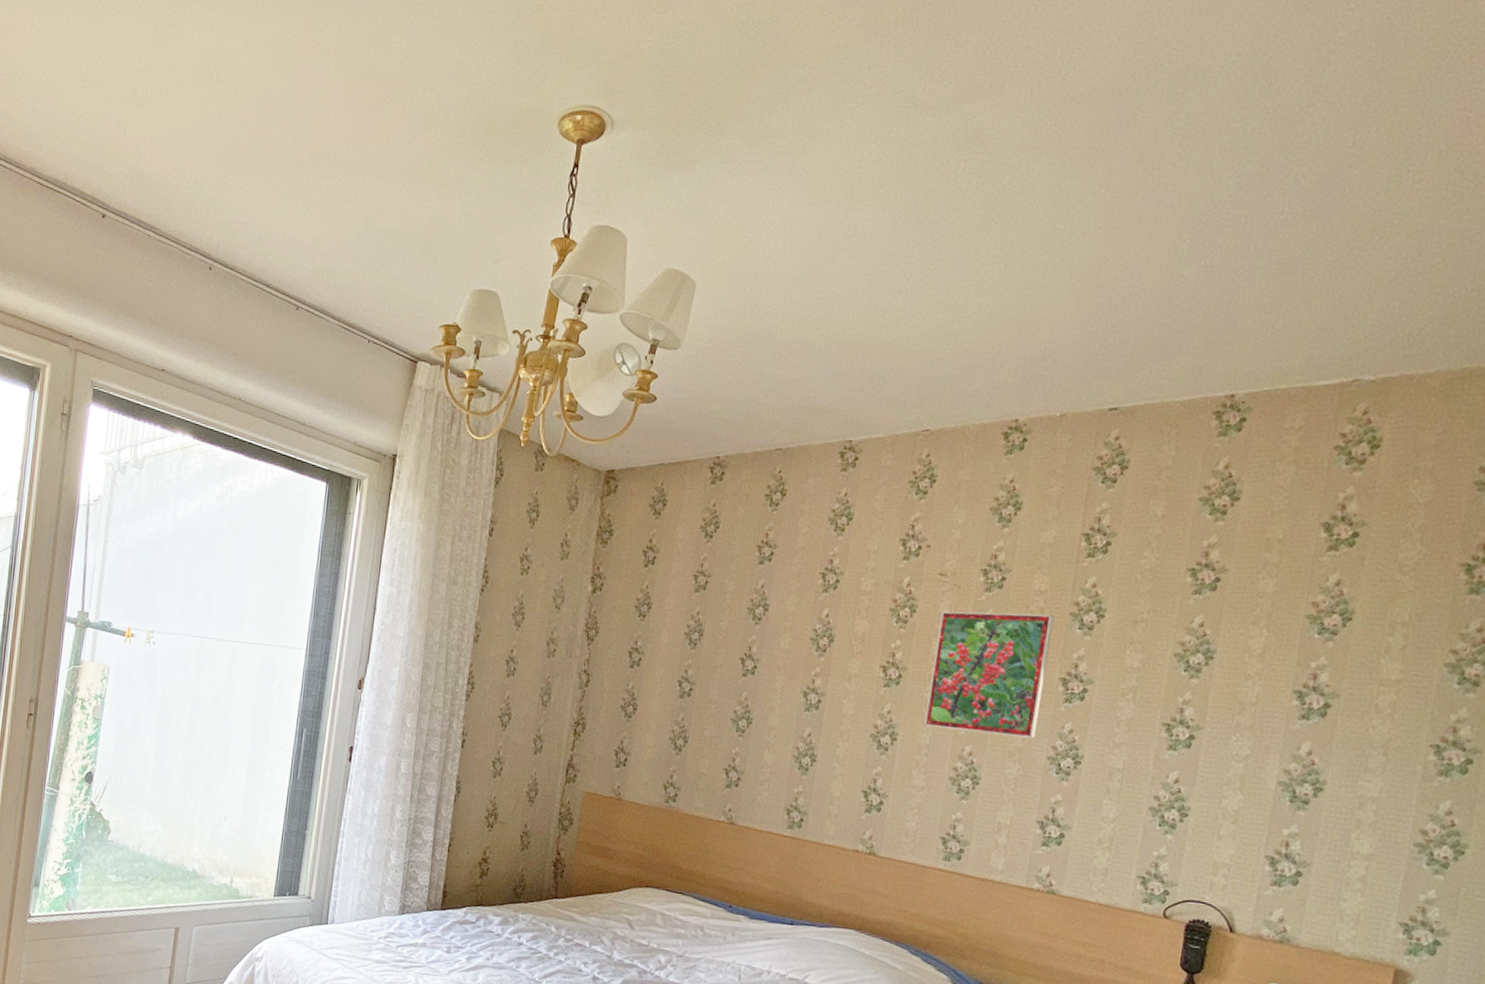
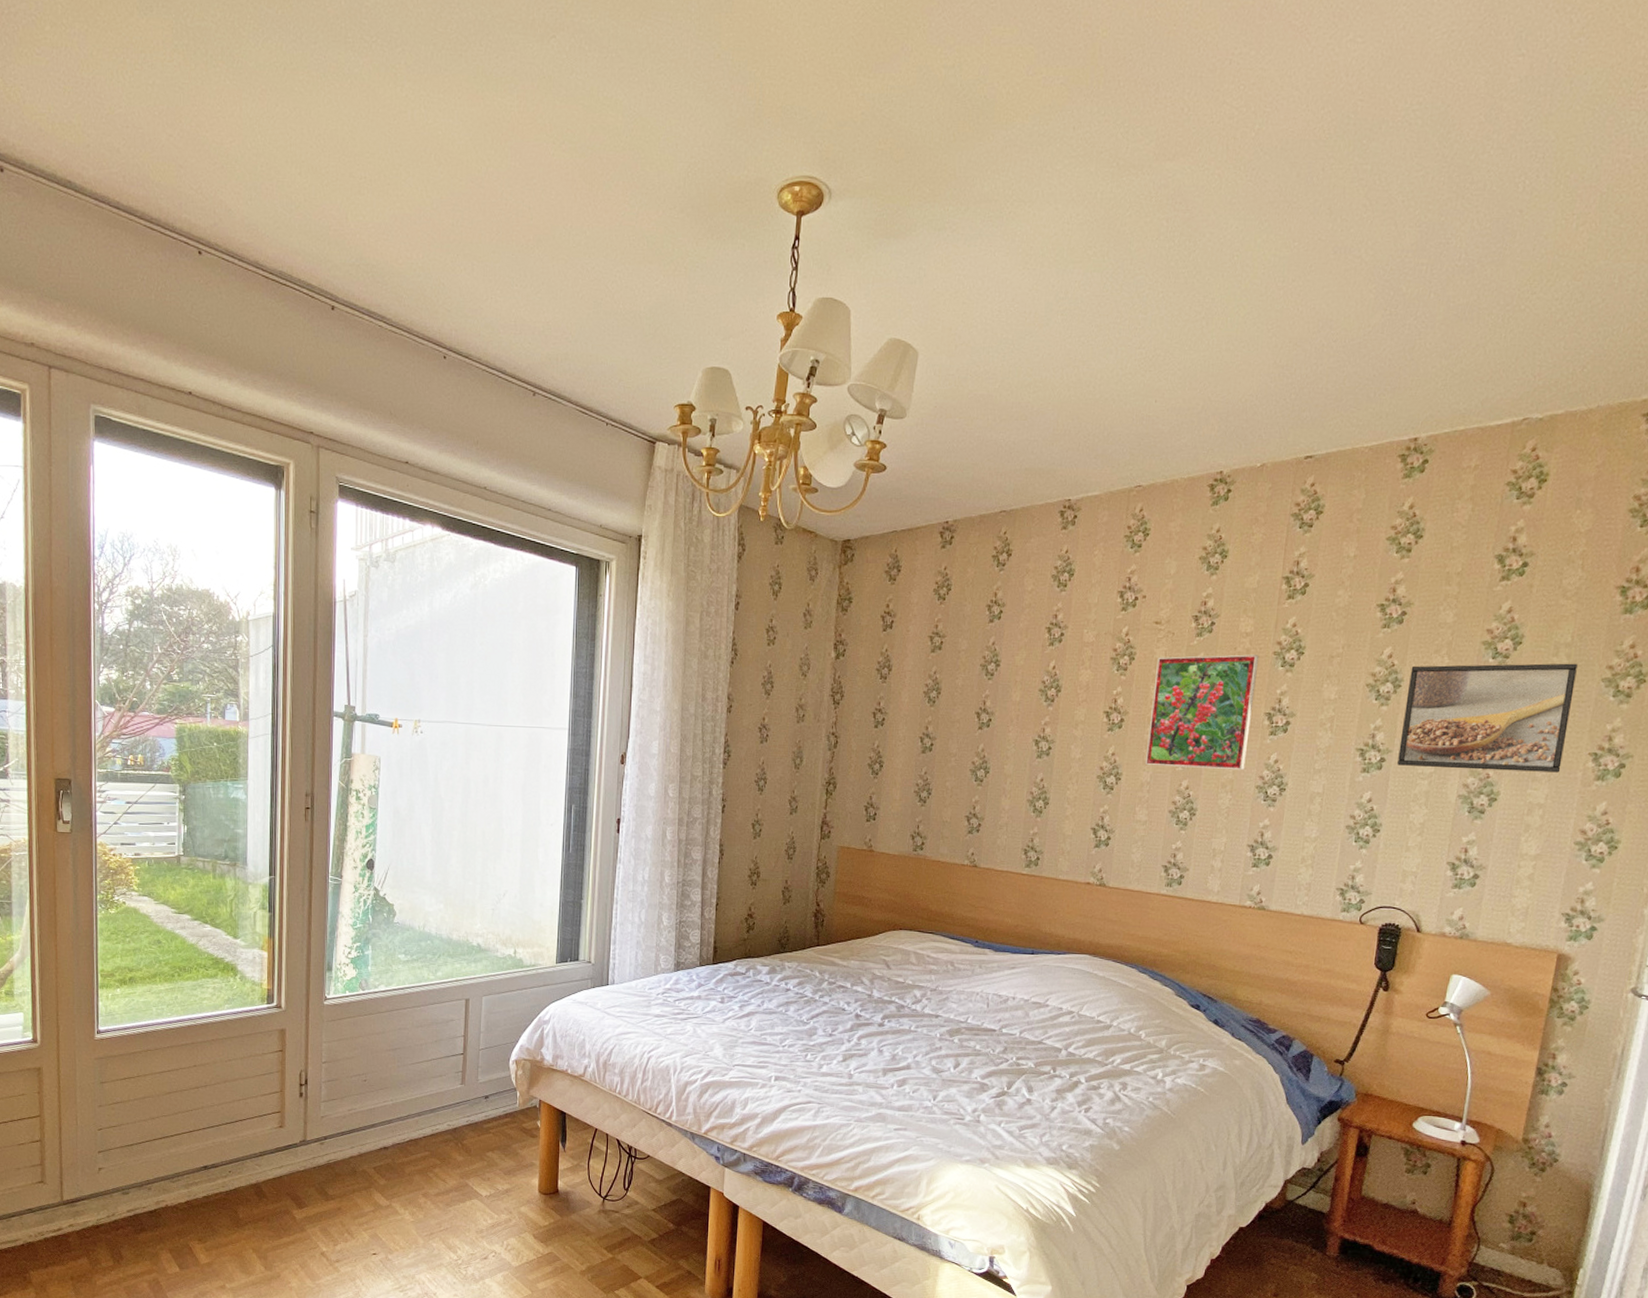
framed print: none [1208,637,1416,764] -> present [1397,663,1578,773]

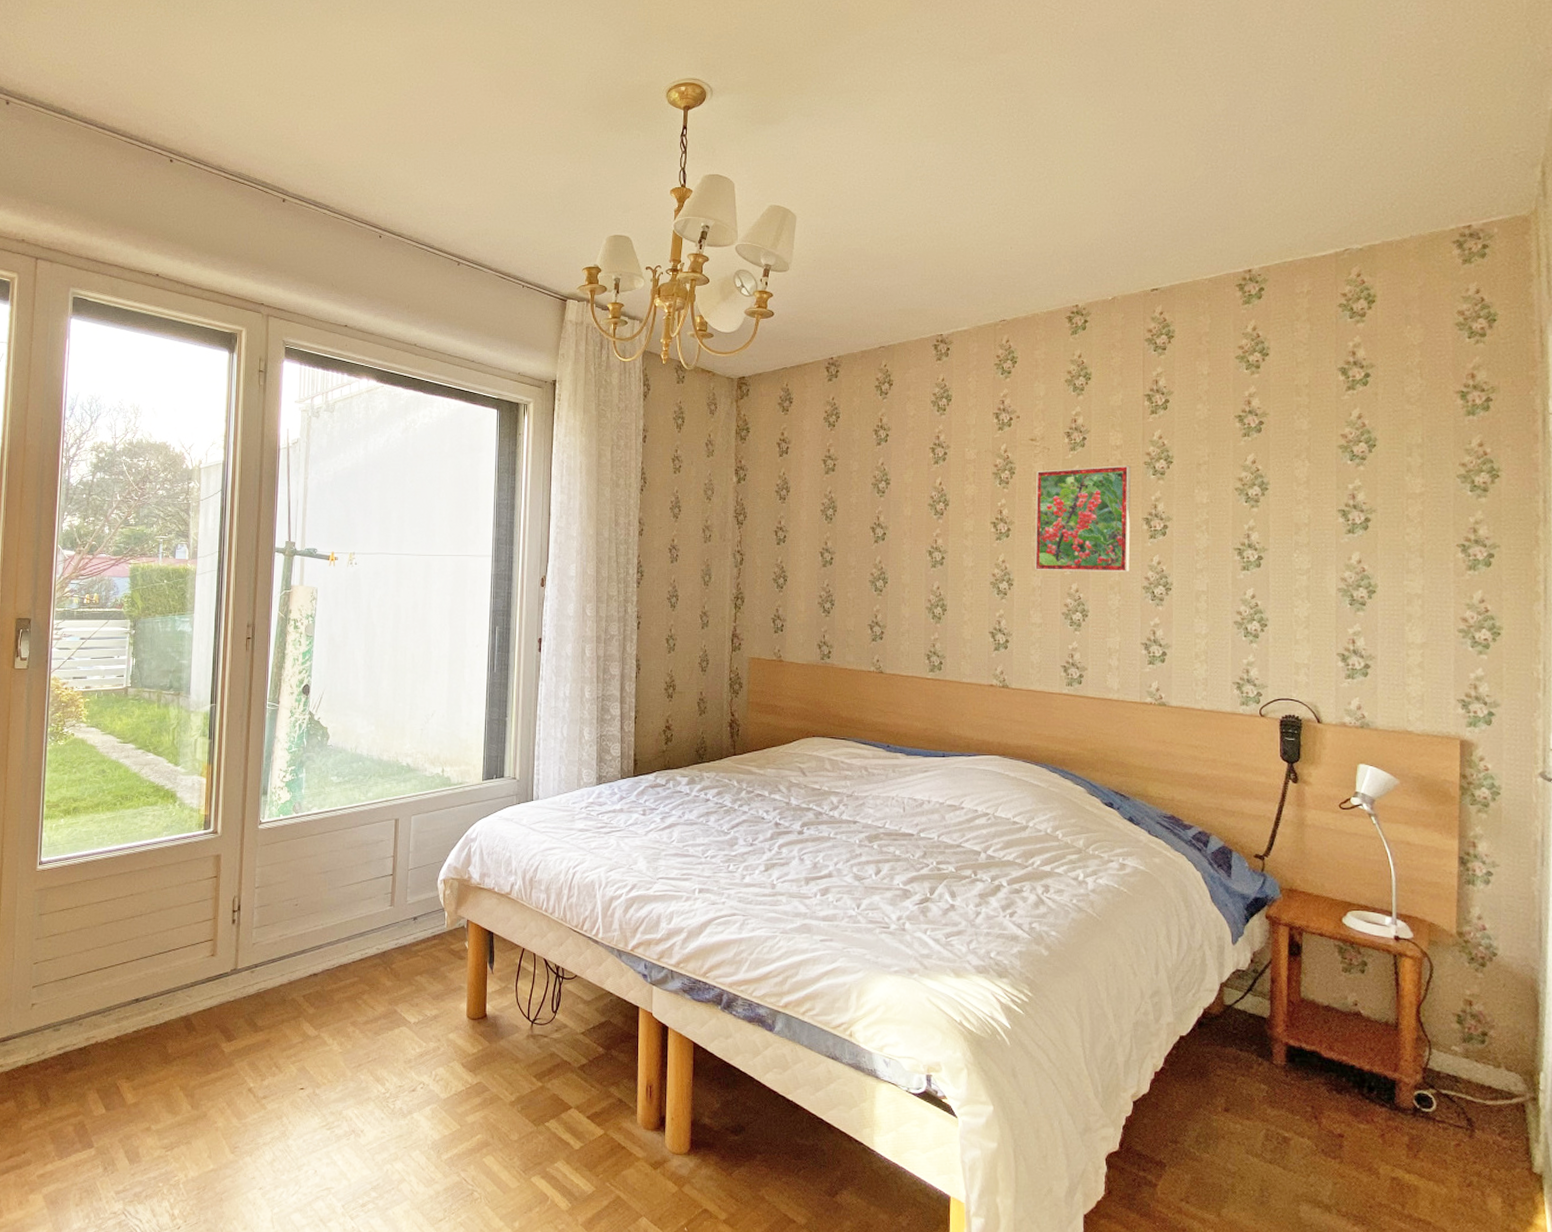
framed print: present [1397,663,1578,773] -> none [1274,462,1433,564]

